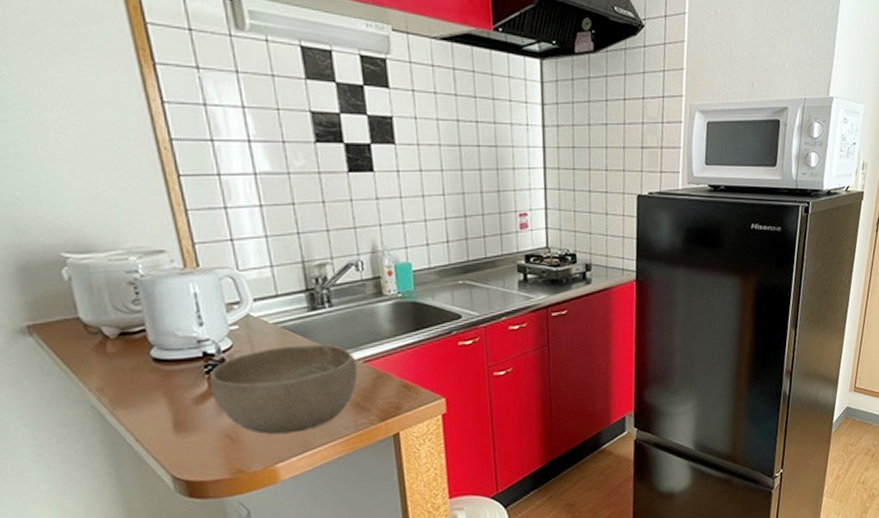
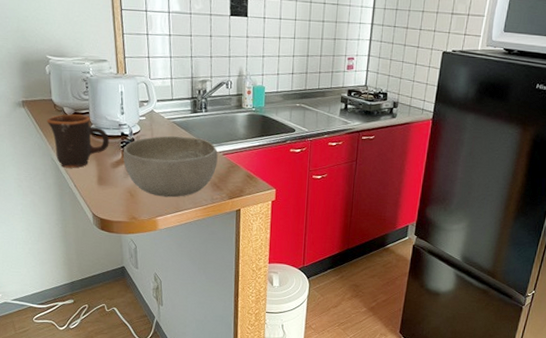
mug: none [73,334,186,416] -> present [46,114,110,168]

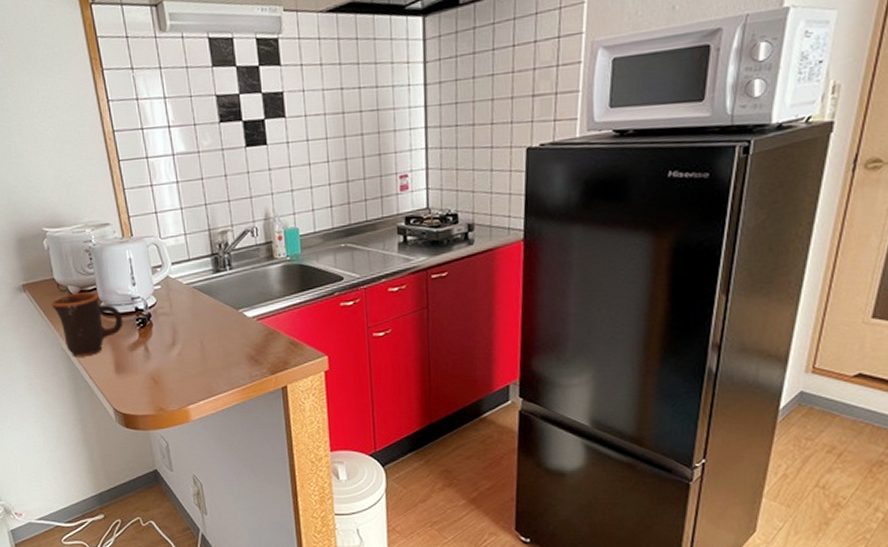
bowl: present [122,135,218,198] -> none [139,303,252,381]

